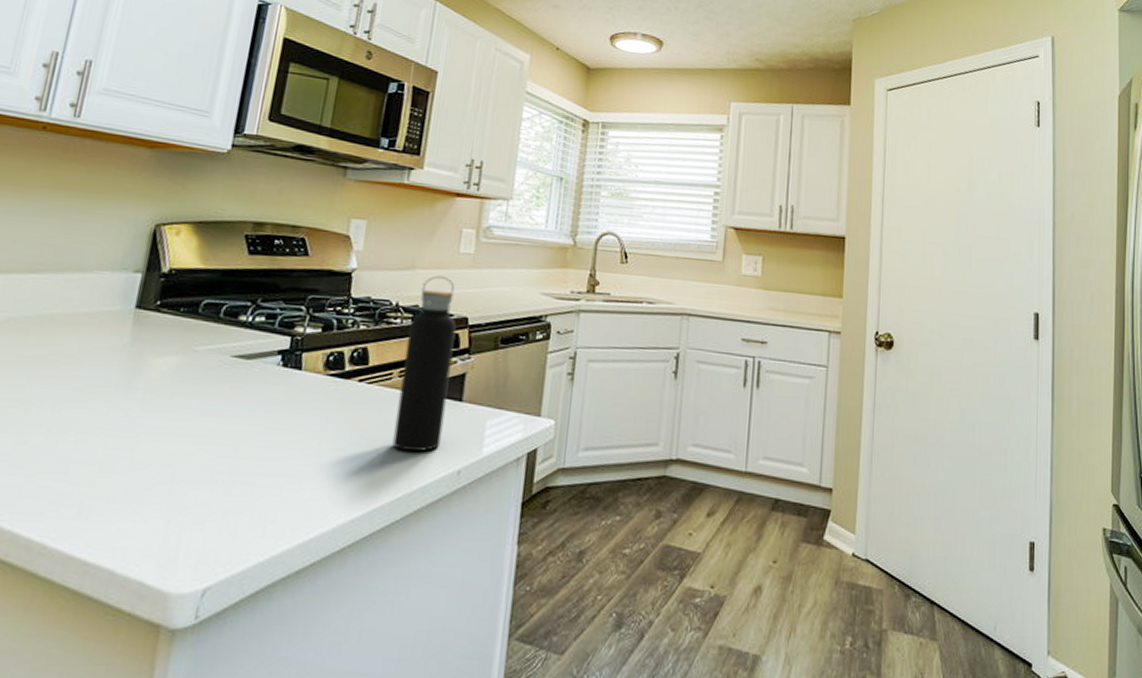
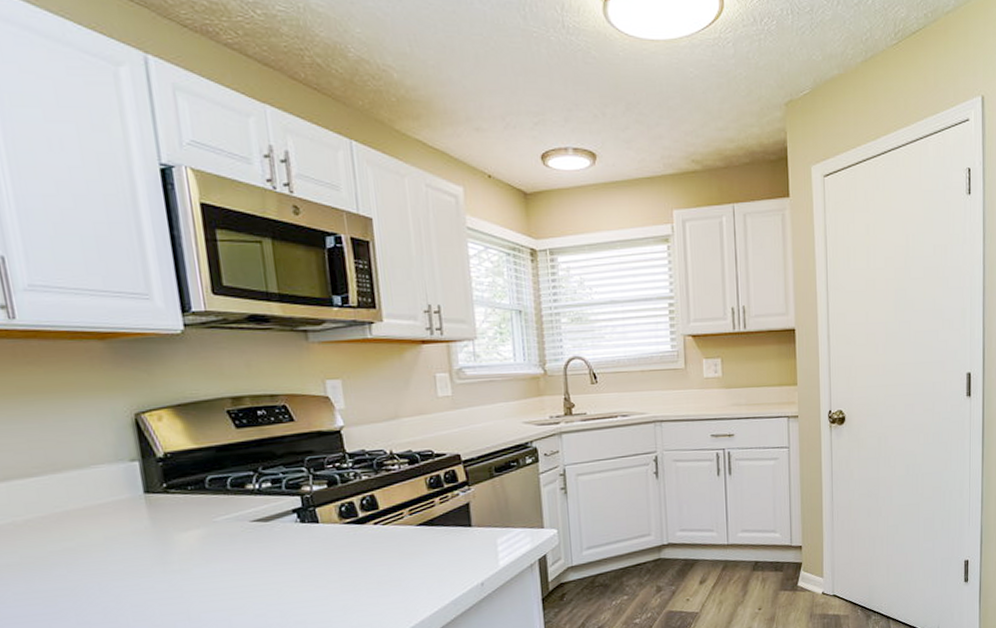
water bottle: present [392,275,457,452] -> none [407,420,461,575]

